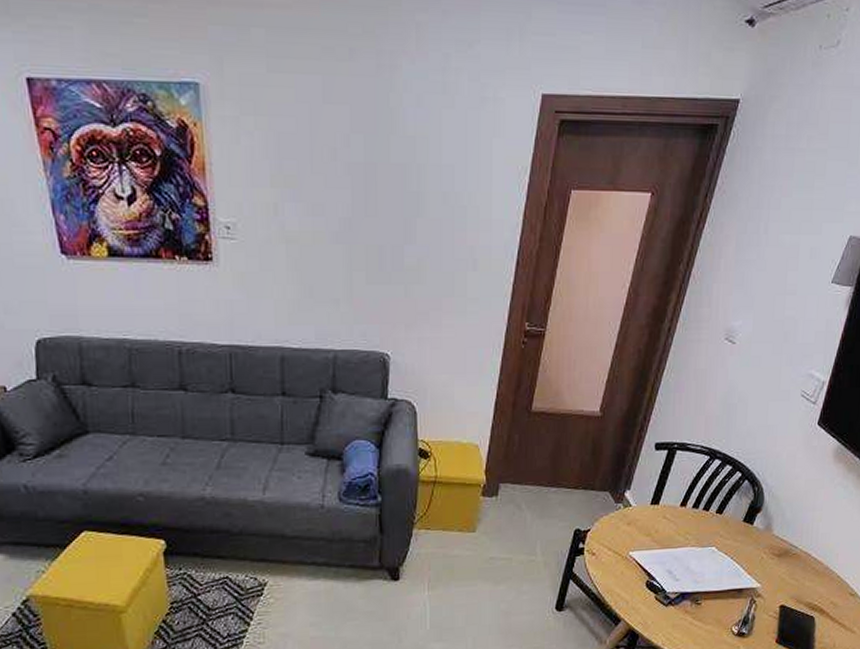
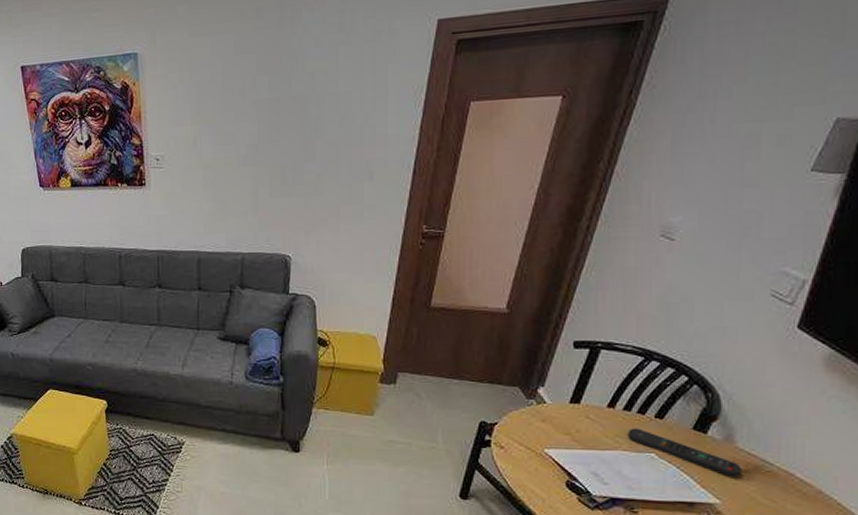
remote control: none [695,524,776,562] -> present [628,428,742,477]

